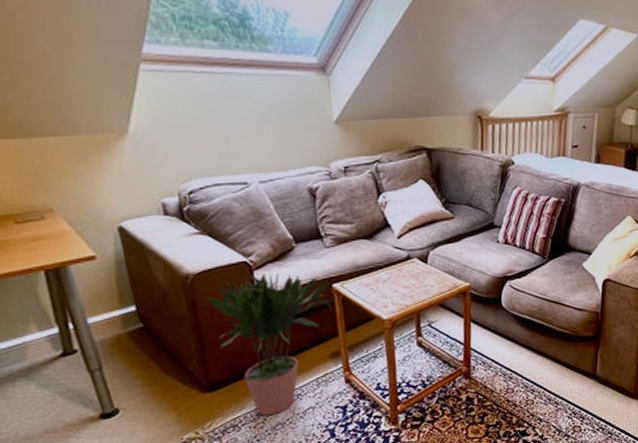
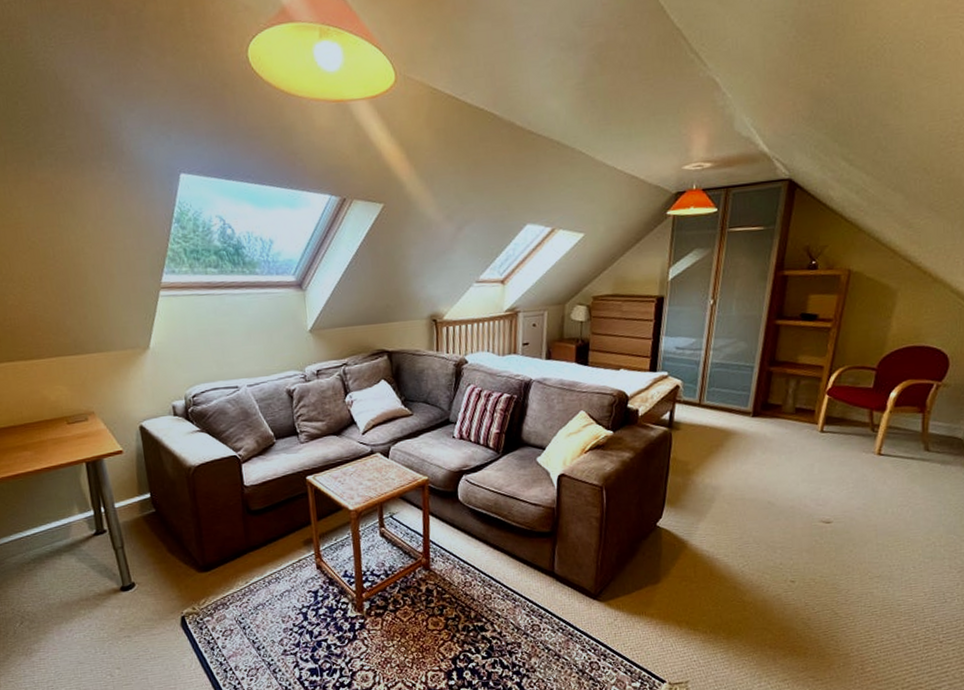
potted plant: present [207,273,332,416] -> none [205,466,306,596]

